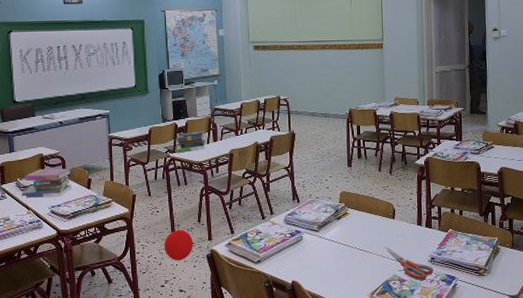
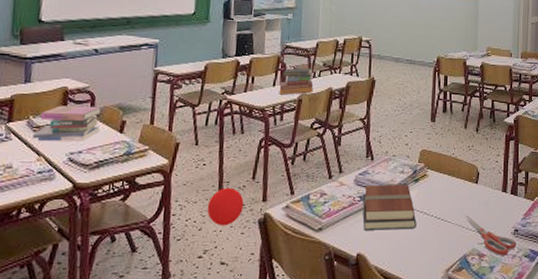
books: present [176,130,206,153] -> none [235,70,272,95]
books: none [212,126,242,151] -> present [279,68,314,95]
books: none [293,222,342,261] -> present [362,185,417,230]

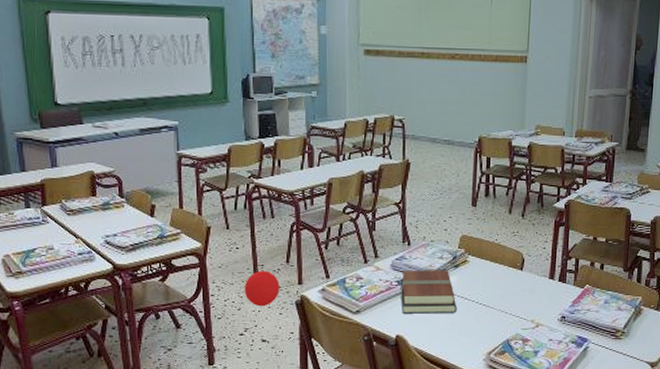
books: present [33,105,101,141] -> none [68,190,131,225]
books: present [279,68,314,95] -> none [307,150,344,179]
scissors: present [465,215,517,256] -> none [508,301,563,341]

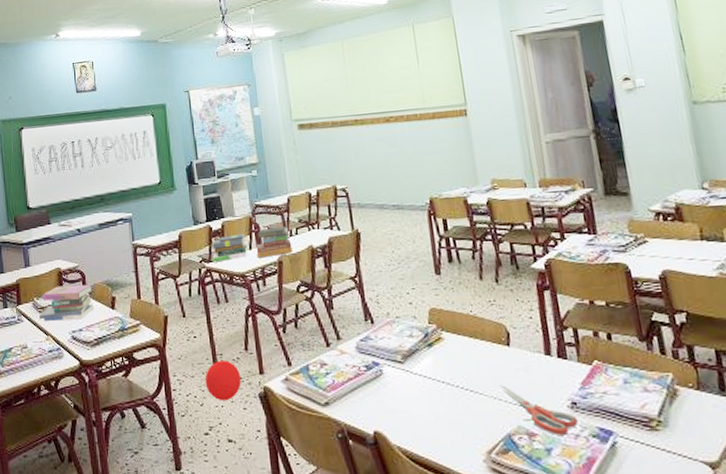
books: none [68,190,131,225] -> present [39,284,94,321]
books: none [262,153,299,179] -> present [212,233,248,262]
books: none [307,150,344,179] -> present [256,226,293,258]
books: present [400,270,457,314] -> none [368,350,440,404]
scissors: none [508,301,563,341] -> present [500,385,579,435]

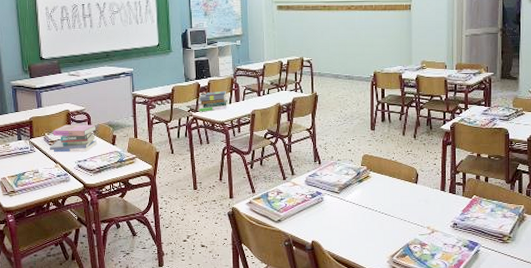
ball: present [205,359,241,400] -> none [186,187,215,216]
books: present [256,226,293,258] -> none [235,87,264,111]
scissors: present [500,385,579,435] -> none [406,210,456,245]

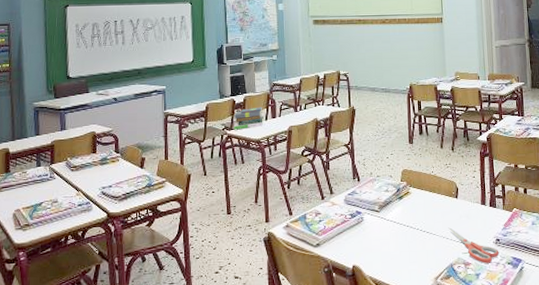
books: present [50,124,98,152] -> none [72,146,125,178]
scissors: none [406,210,456,245] -> present [448,227,499,264]

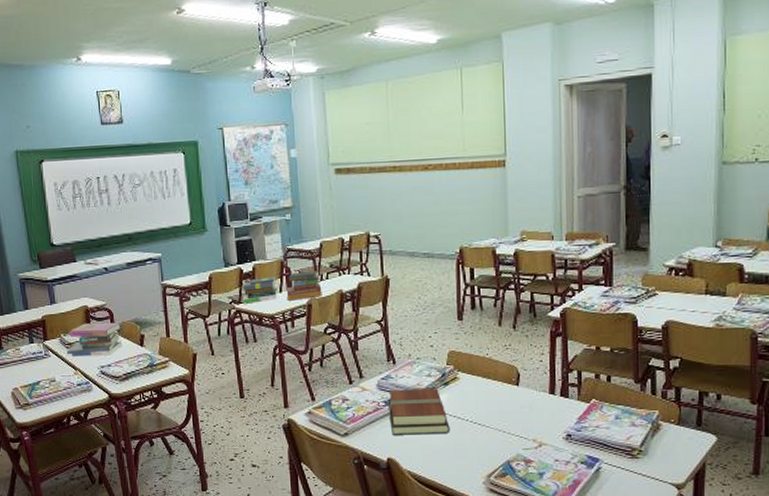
books: none [72,146,125,178] -> present [67,322,123,356]
books: none [271,102,301,127] -> present [286,270,322,301]
books: none [353,202,404,244] -> present [387,388,450,435]
scissors: present [448,227,499,264] -> none [505,419,570,462]

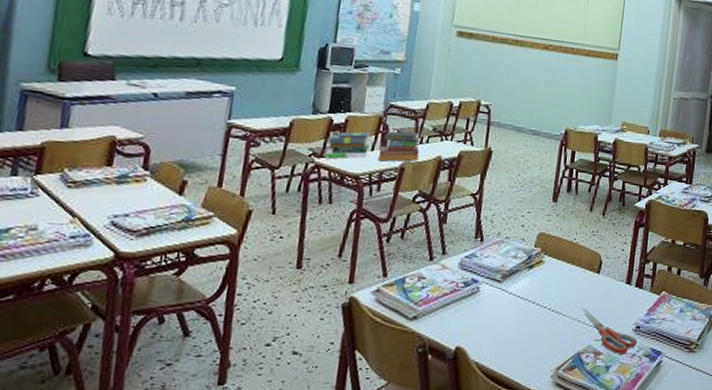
books: present [67,322,123,356] -> none [66,158,157,202]
books: present [387,388,450,435] -> none [465,269,527,322]
scissors: none [505,419,570,462] -> present [582,308,637,354]

